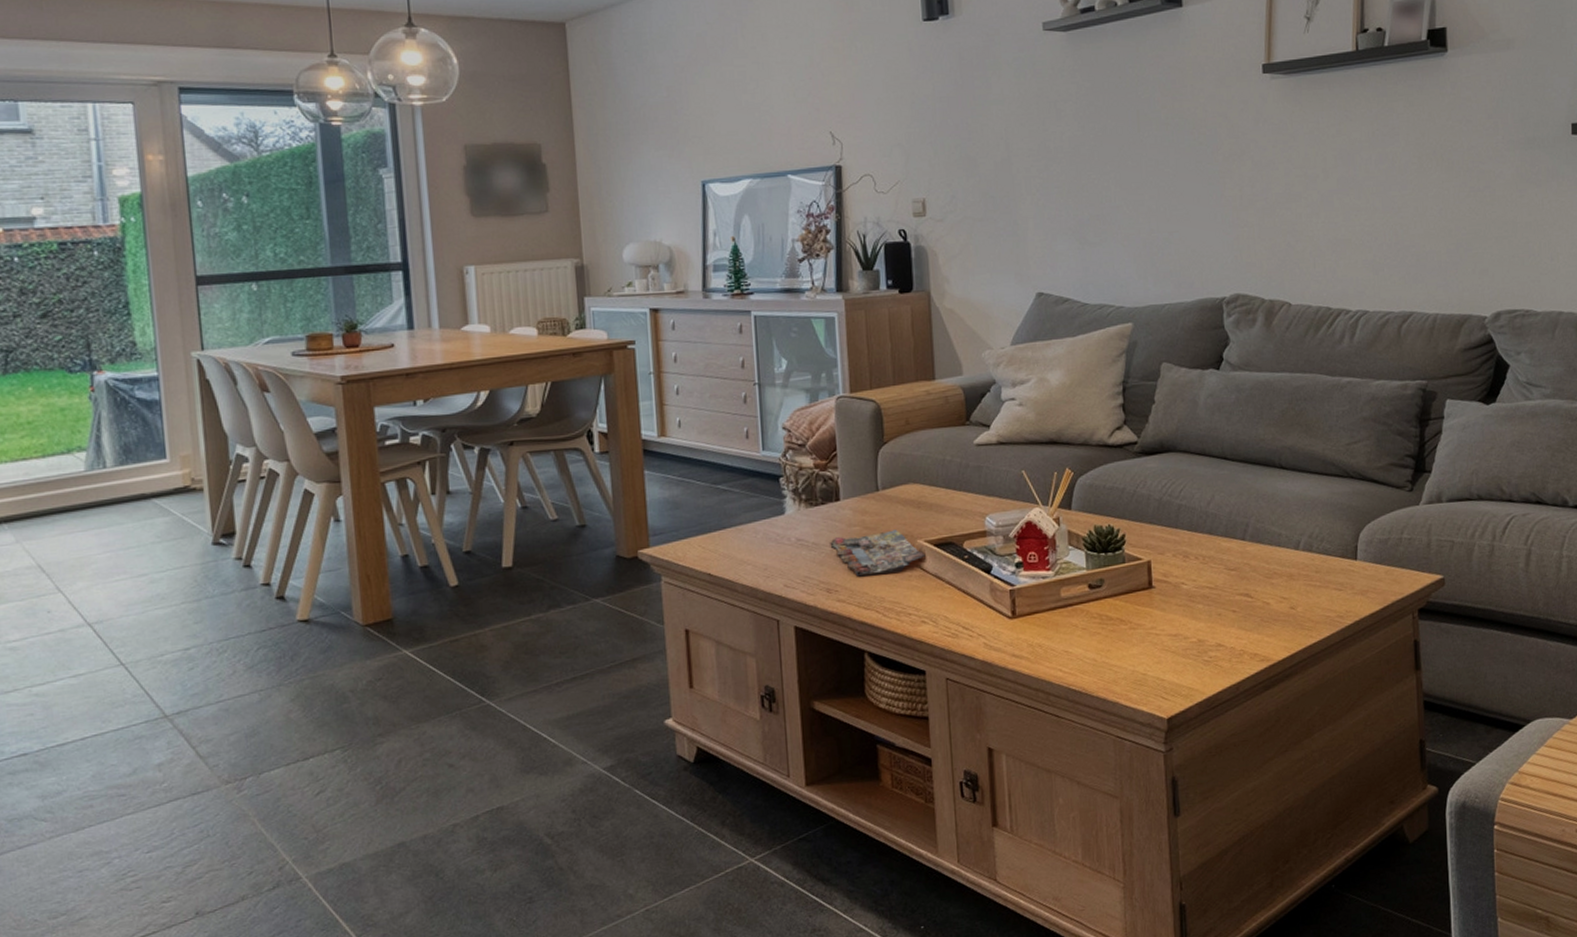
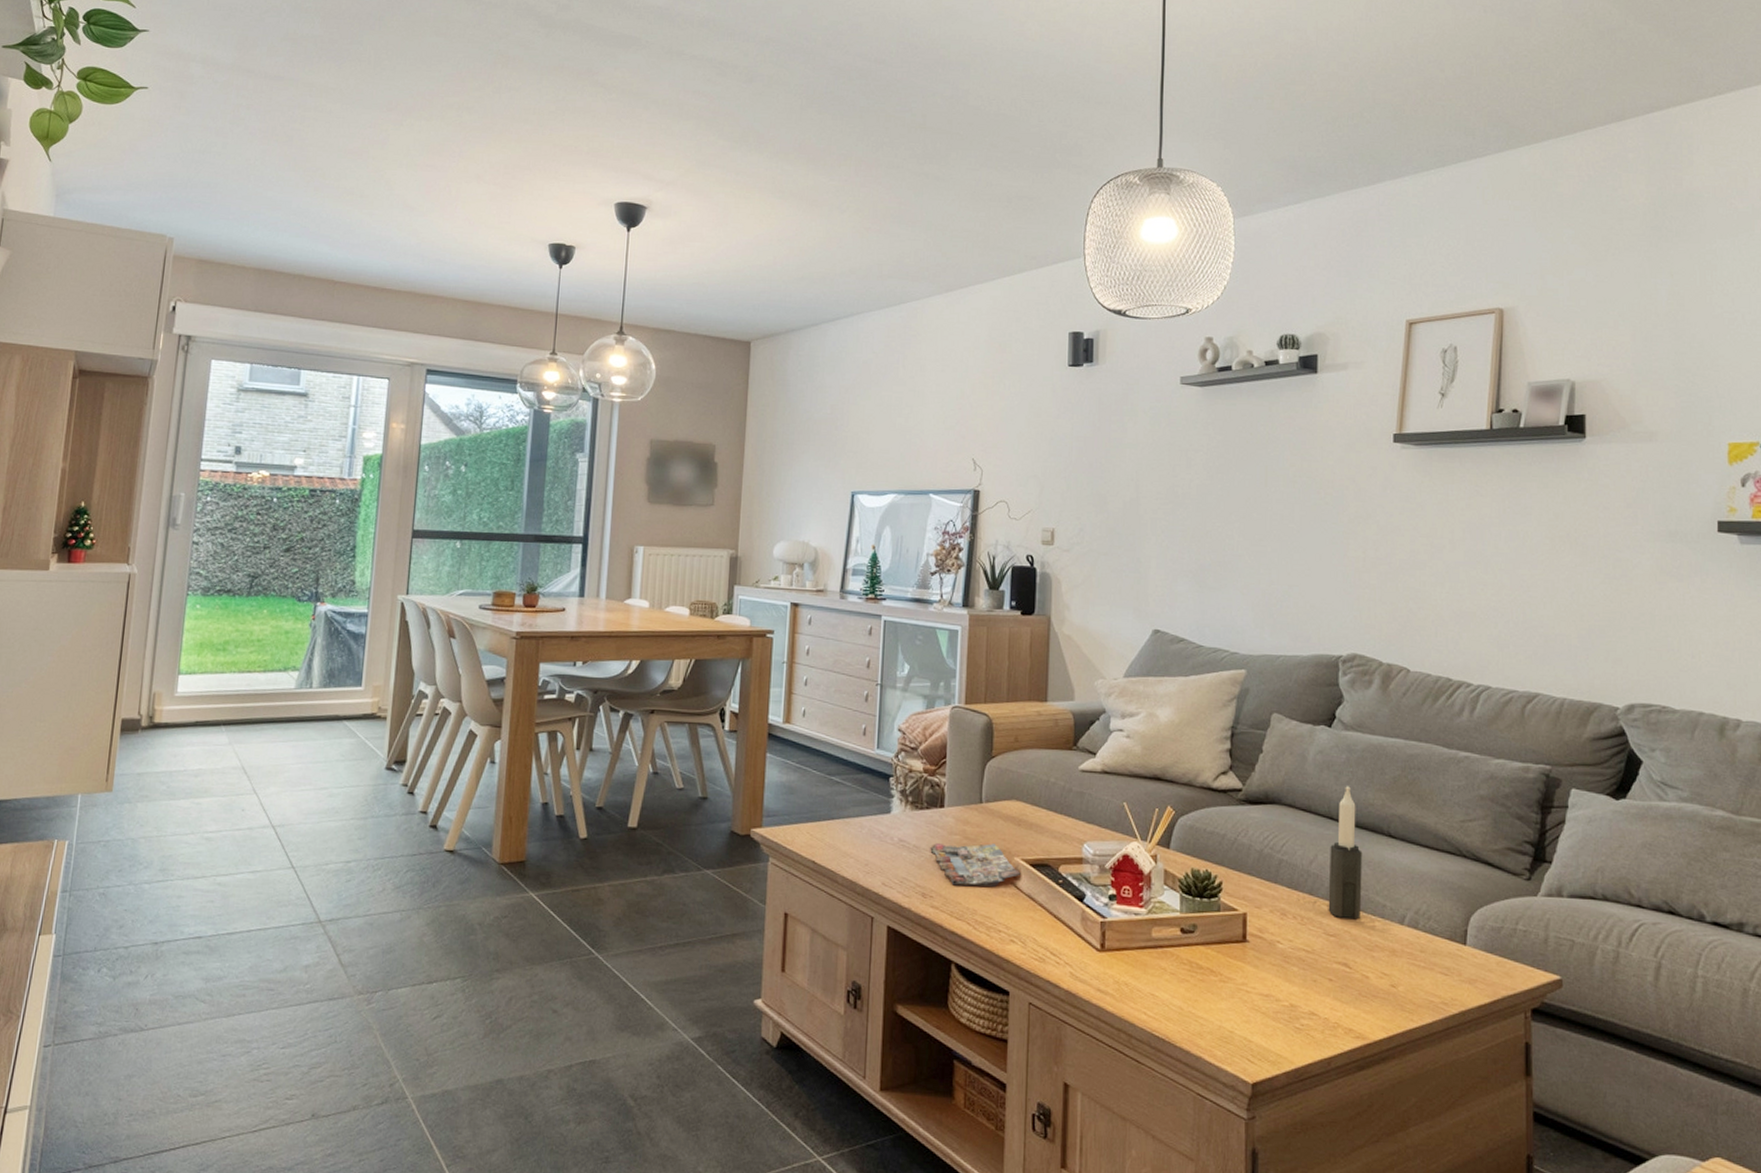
candle: none [1226,425,1259,552] -> present [1328,786,1363,920]

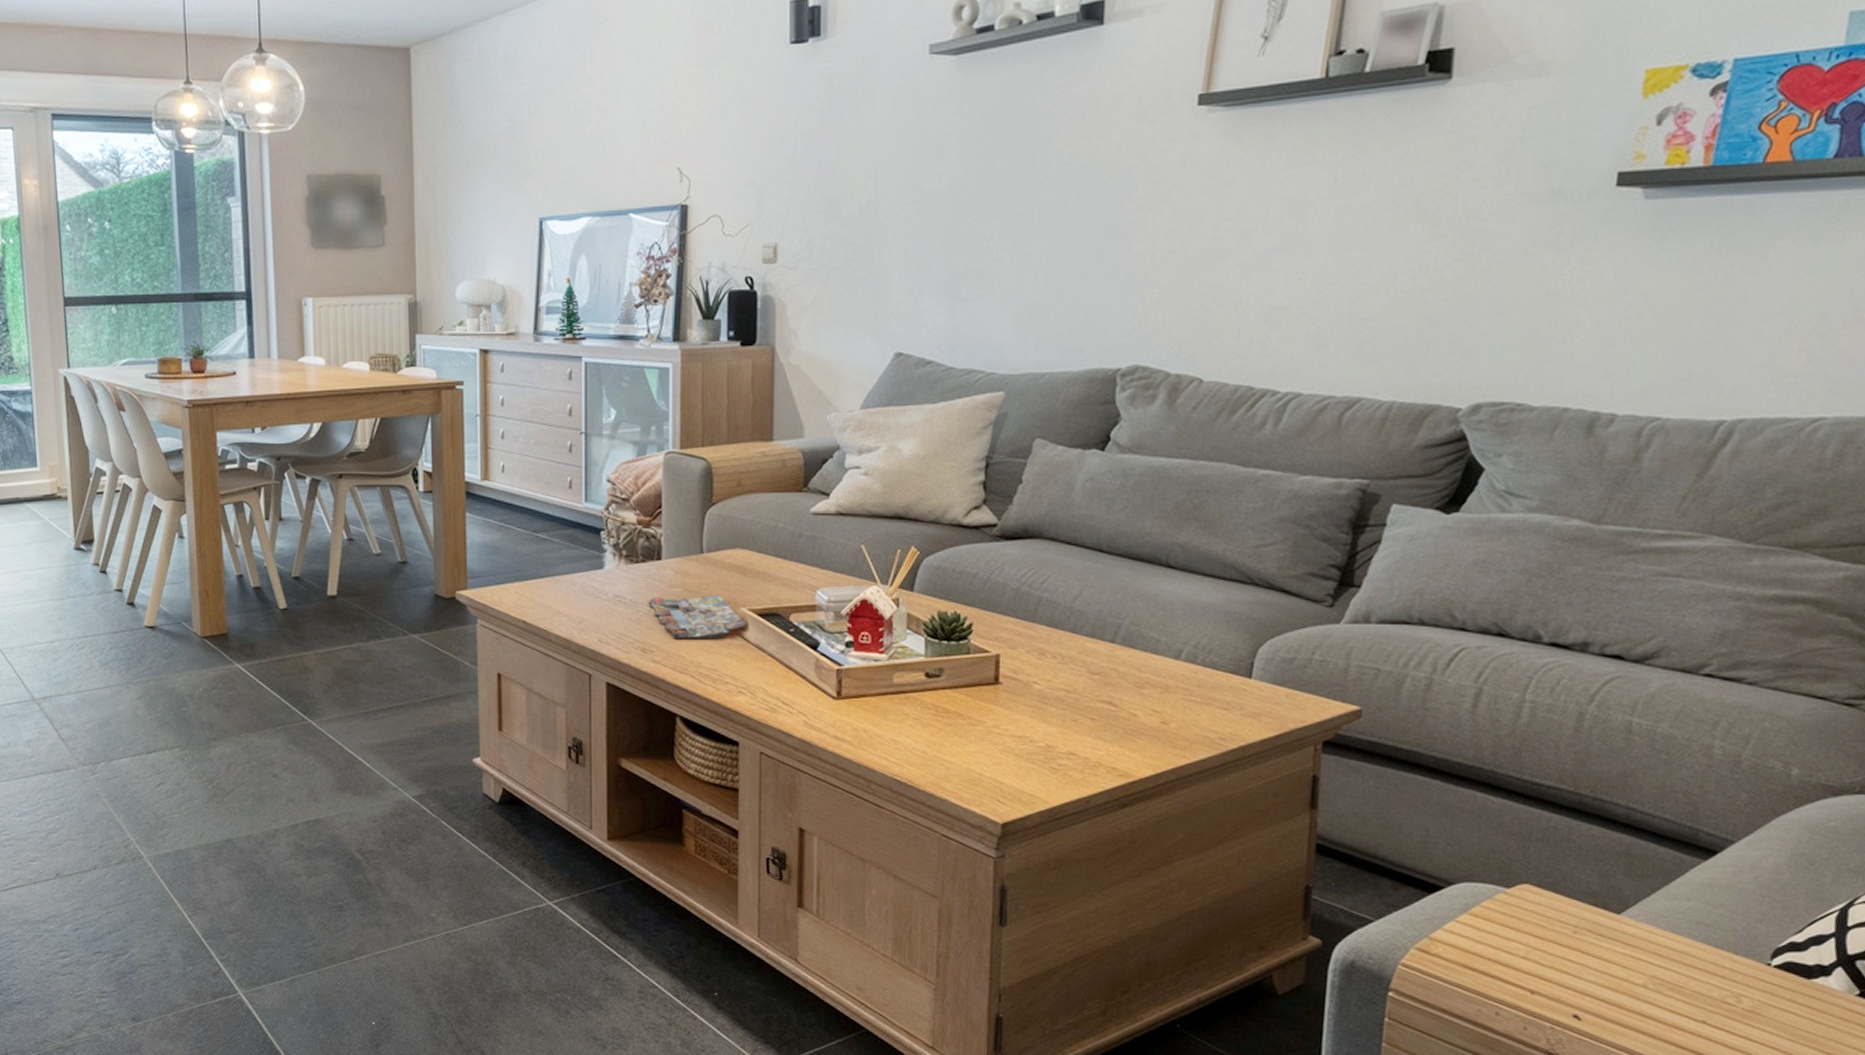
candle: present [1328,786,1363,920] -> none [1093,515,1136,657]

